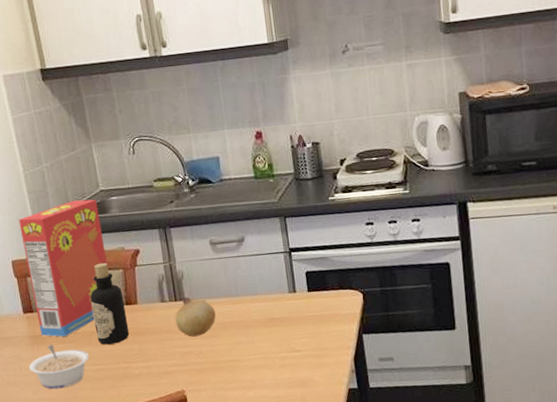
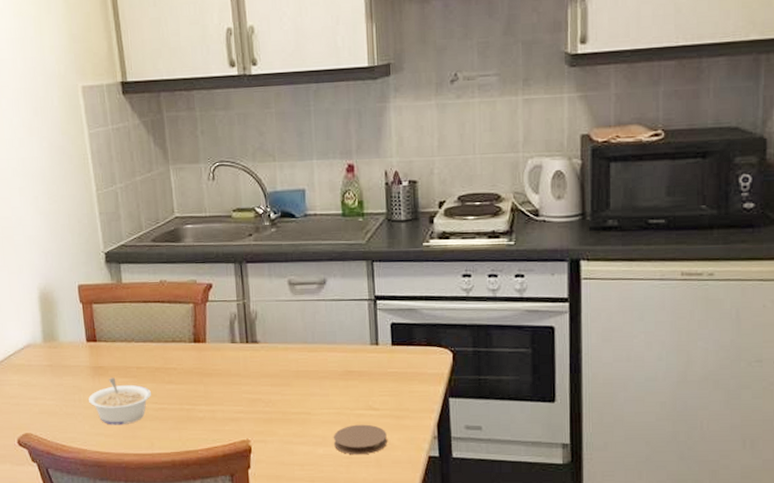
cereal box: present [18,199,107,337] -> none [88,225,177,370]
bottle: present [90,262,130,345] -> none [157,295,196,383]
fruit: present [175,296,216,337] -> none [245,339,289,383]
coaster: none [261,365,311,395] -> present [333,424,387,455]

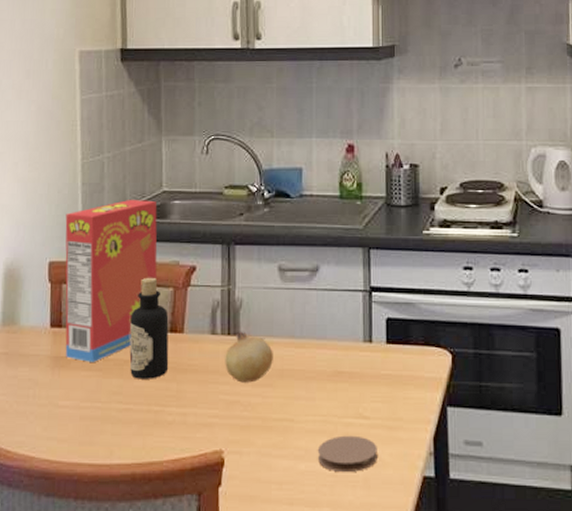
cereal box: none [88,225,177,370] -> present [65,199,158,362]
legume: present [89,378,151,425] -> none [44,370,116,428]
bottle: none [157,295,196,383] -> present [129,277,169,379]
fruit: none [245,339,289,383] -> present [225,331,273,383]

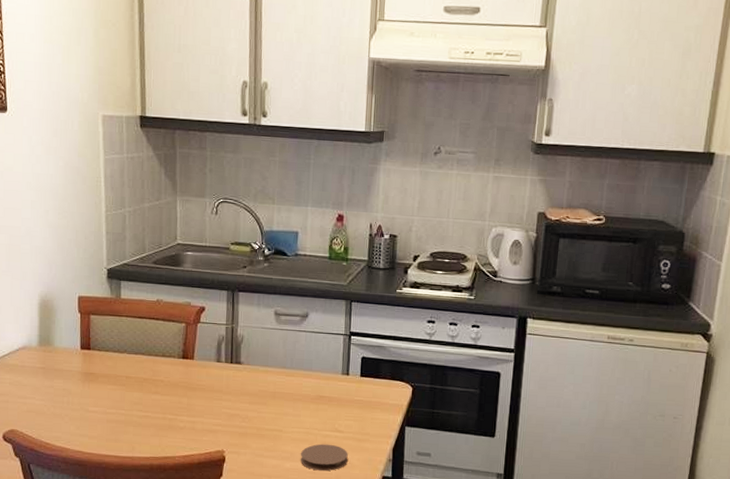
cereal box: present [65,199,158,362] -> none [92,248,172,379]
bottle: present [129,277,169,379] -> none [148,313,181,394]
fruit: present [225,331,273,383] -> none [227,361,268,401]

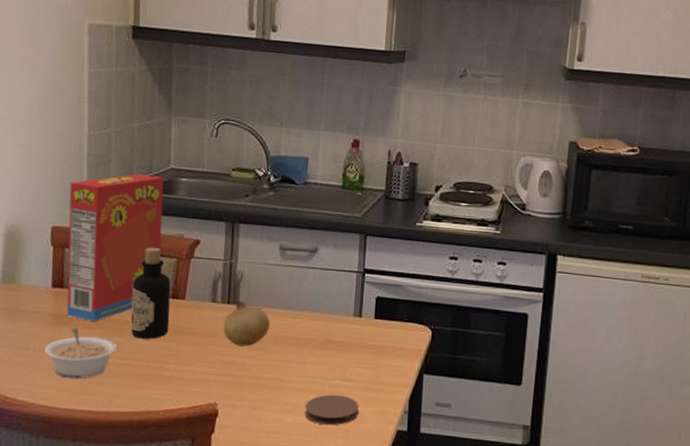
legume: none [77,384,137,429] -> present [44,327,117,379]
cereal box: none [92,248,172,379] -> present [66,173,164,321]
bottle: none [148,313,181,394] -> present [131,247,171,339]
fruit: none [227,361,268,401] -> present [223,301,270,347]

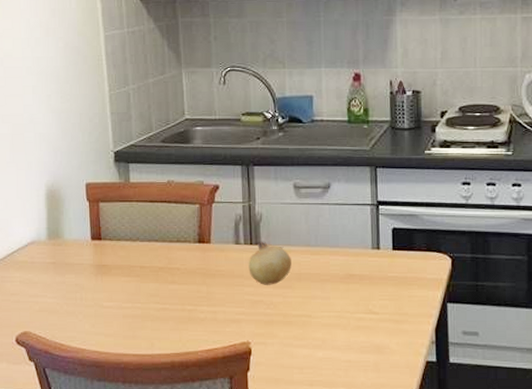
legume: present [44,327,117,379] -> none [90,276,153,325]
cereal box: present [66,173,164,321] -> none [98,126,184,269]
bottle: present [131,247,171,339] -> none [162,195,199,283]
coaster: present [304,394,359,426] -> none [333,328,386,359]

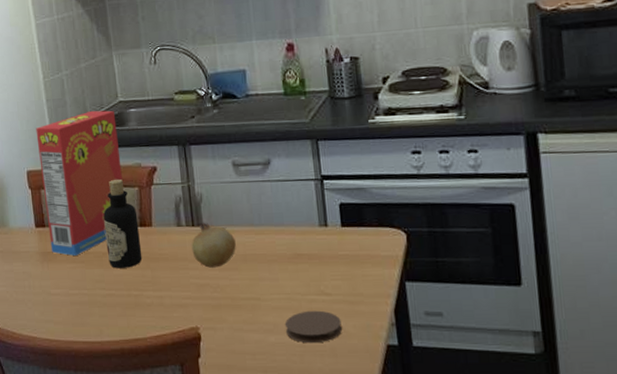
cereal box: none [98,126,184,269] -> present [36,110,123,256]
bottle: none [162,195,199,283] -> present [103,178,143,269]
coaster: none [333,328,386,359] -> present [284,310,342,344]

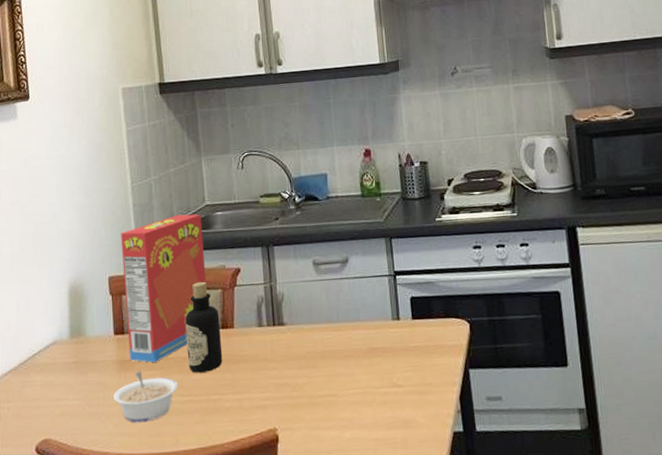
legume: none [38,263,99,312] -> present [113,371,178,423]
fruit: present [191,222,236,268] -> none [272,321,315,367]
coaster: present [284,310,342,344] -> none [359,402,413,437]

